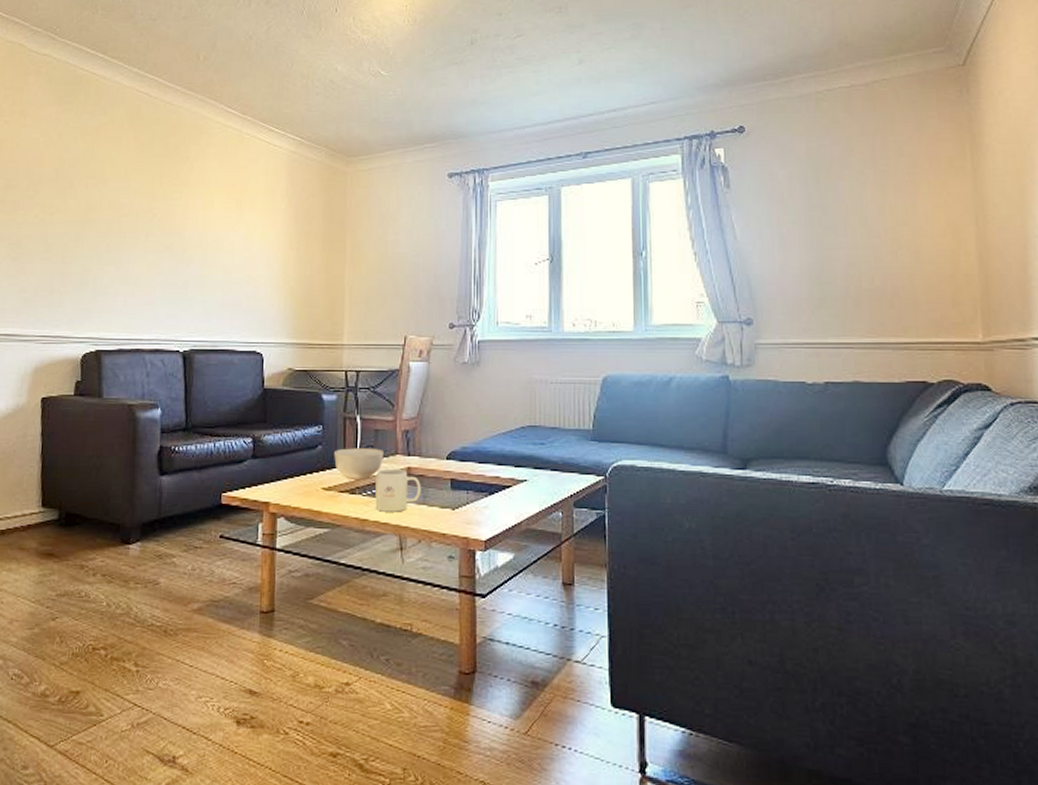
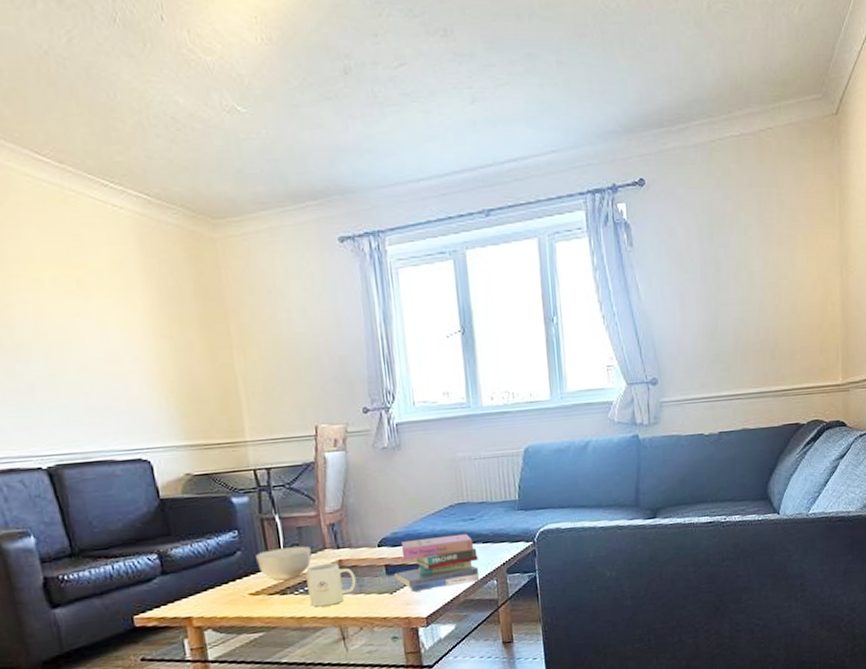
books: none [458,457,545,512] -> present [393,533,480,592]

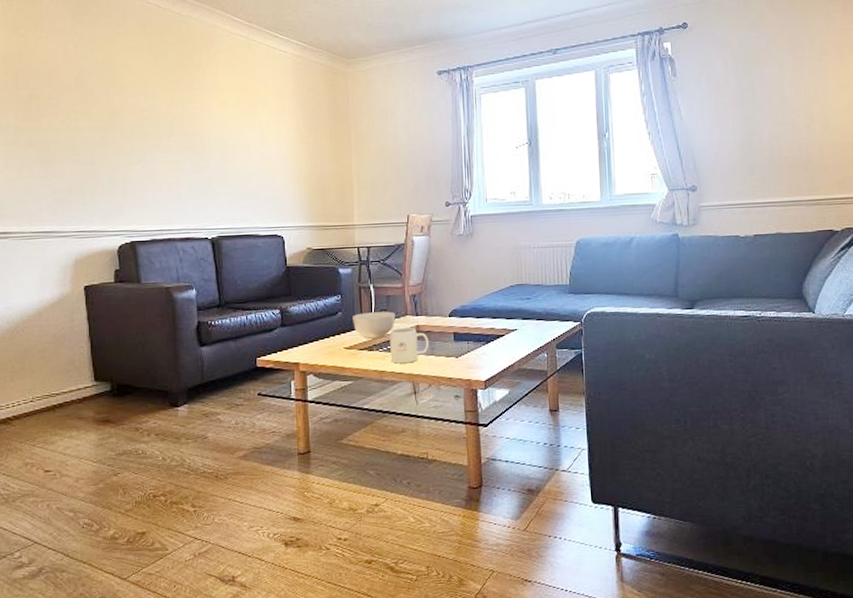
books: present [393,533,480,592] -> none [460,310,533,357]

